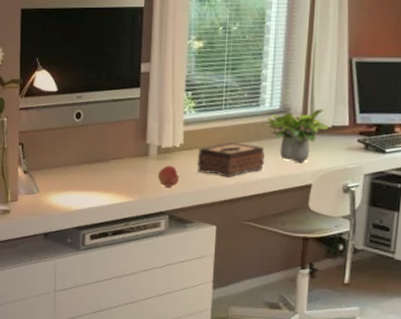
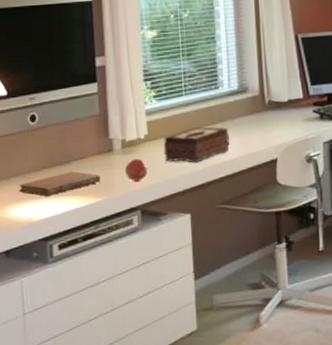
notebook: none [61,170,135,189] -> present [19,171,101,196]
potted plant: present [262,109,330,164] -> none [223,85,286,140]

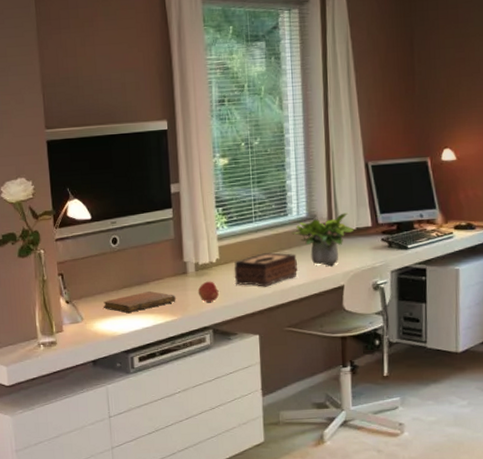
potted plant: none [223,85,286,140] -> present [292,212,355,267]

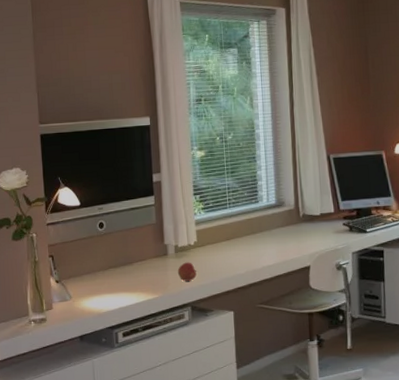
notebook: present [103,291,176,313] -> none [90,271,157,291]
tissue box: present [233,252,297,287] -> none [210,235,268,267]
potted plant: present [292,212,355,267] -> none [262,200,319,249]

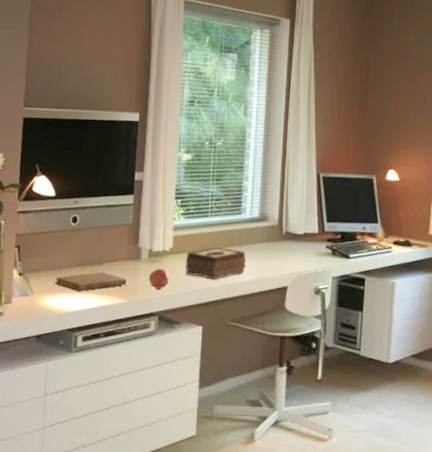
notebook: none [90,271,157,291] -> present [55,272,127,291]
tissue box: none [210,235,268,267] -> present [184,246,246,280]

